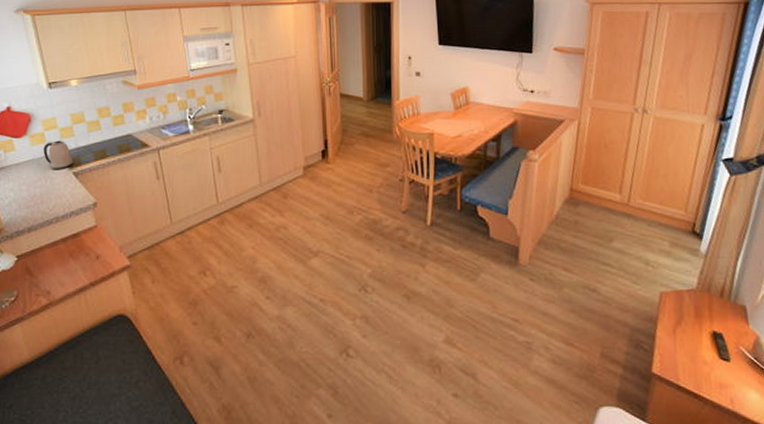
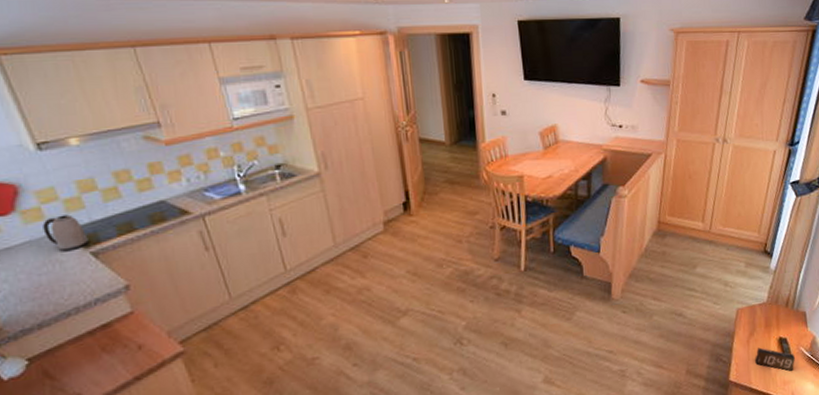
alarm clock: none [683,340,734,375] -> present [755,347,795,372]

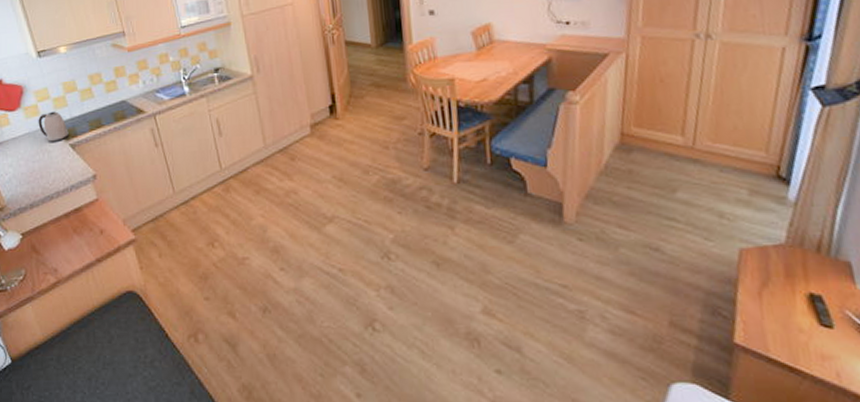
alarm clock: present [755,347,795,372] -> none [772,304,839,344]

